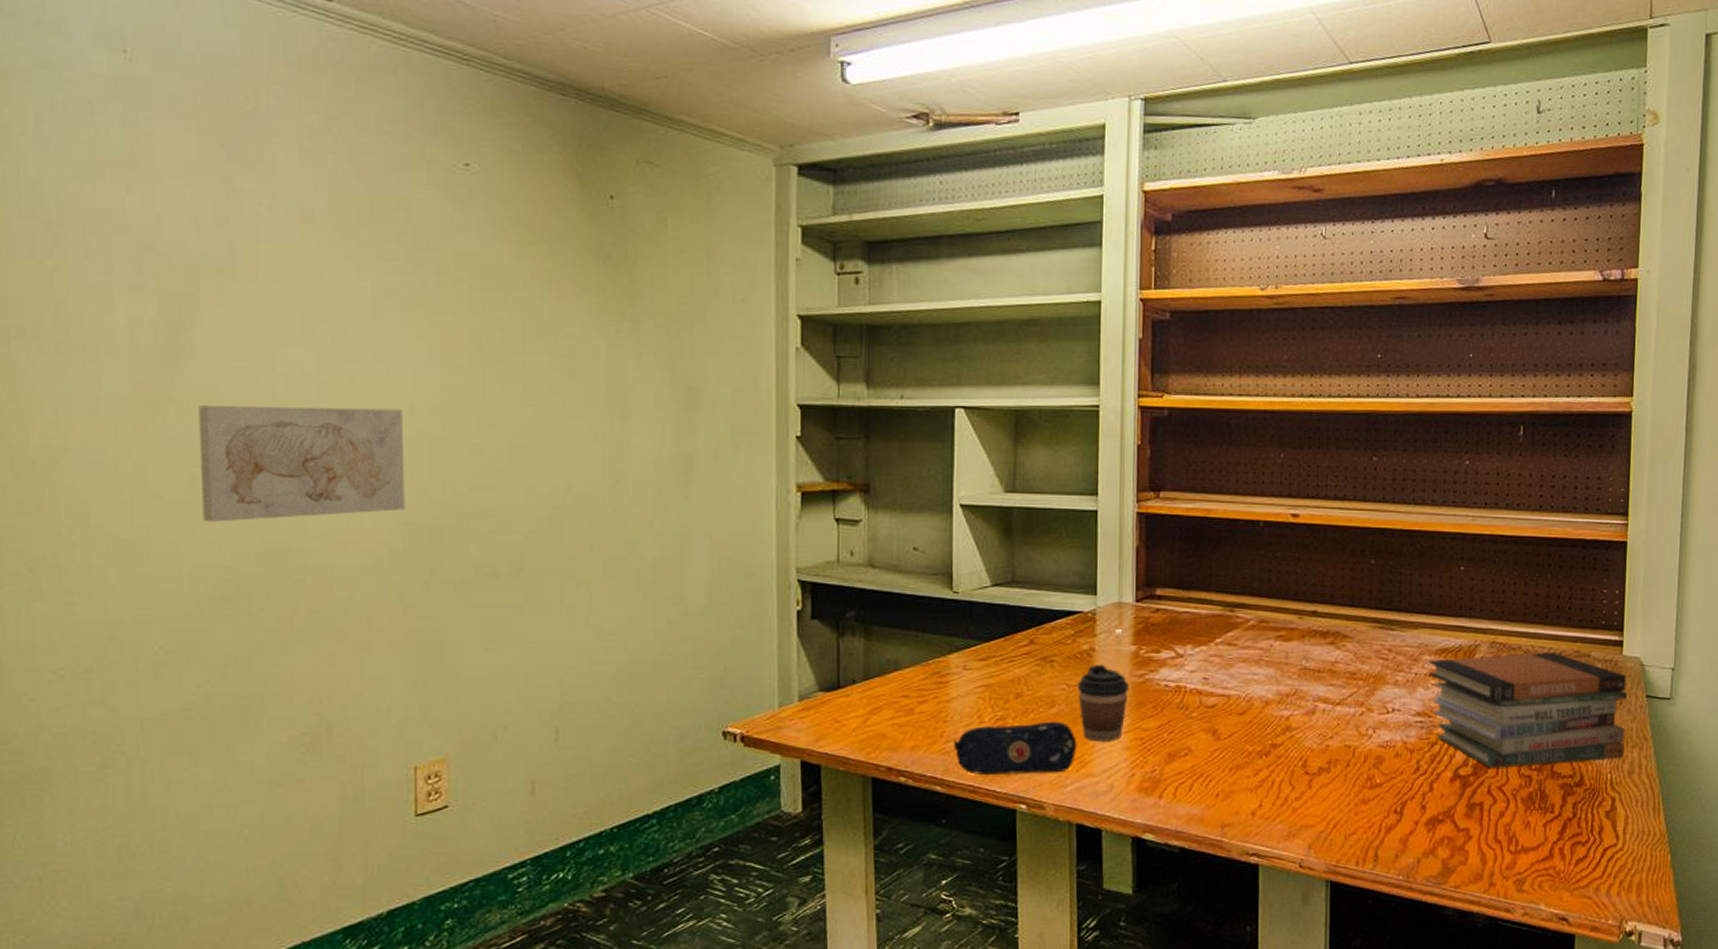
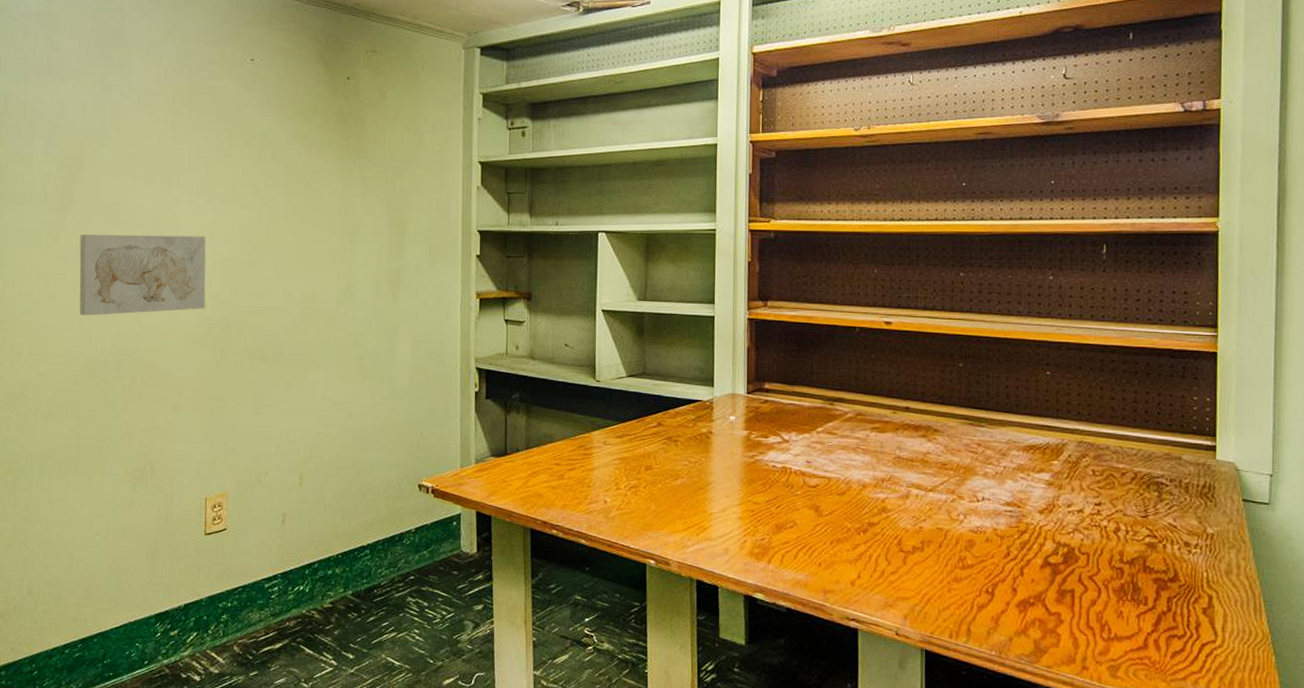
pencil case: present [954,721,1077,776] -> none [596,491,697,535]
coffee cup: present [1077,664,1129,742] -> none [697,445,741,511]
book stack: present [1428,653,1628,768] -> none [1017,453,1223,559]

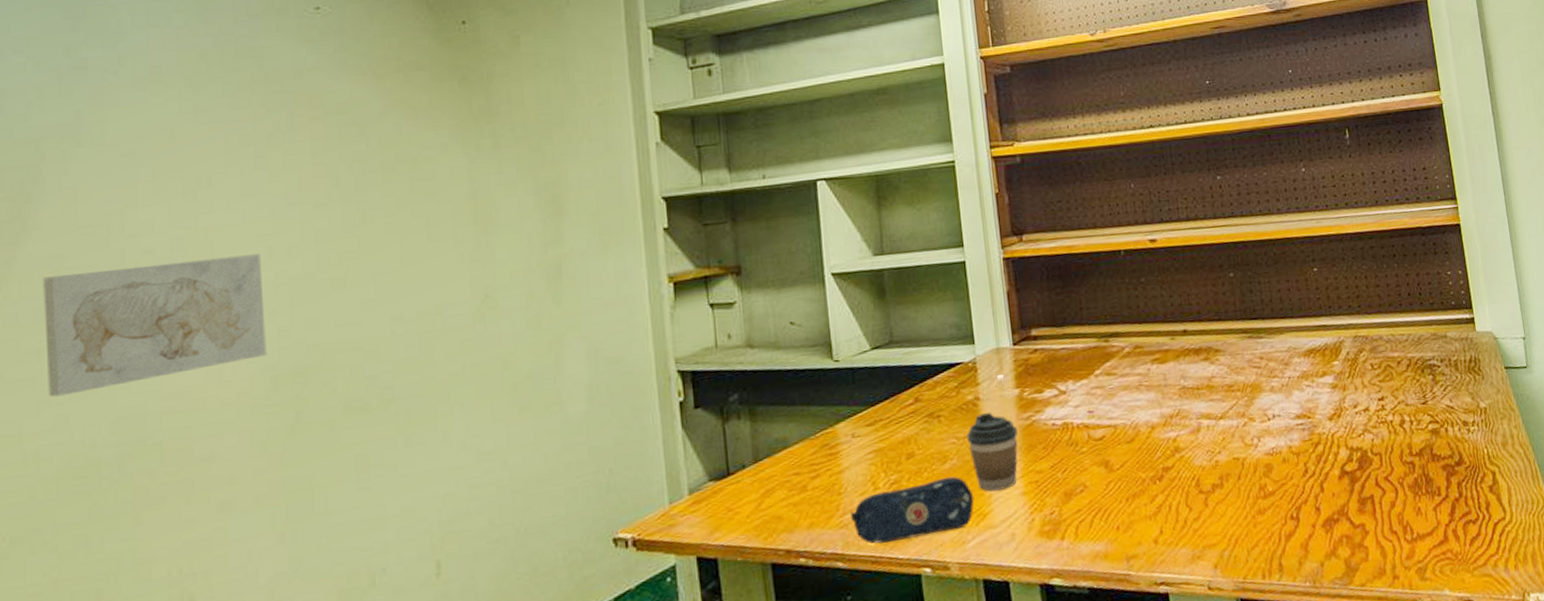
pencil case: none [596,491,697,535] -> present [851,476,974,545]
coffee cup: none [697,445,741,511] -> present [966,412,1018,492]

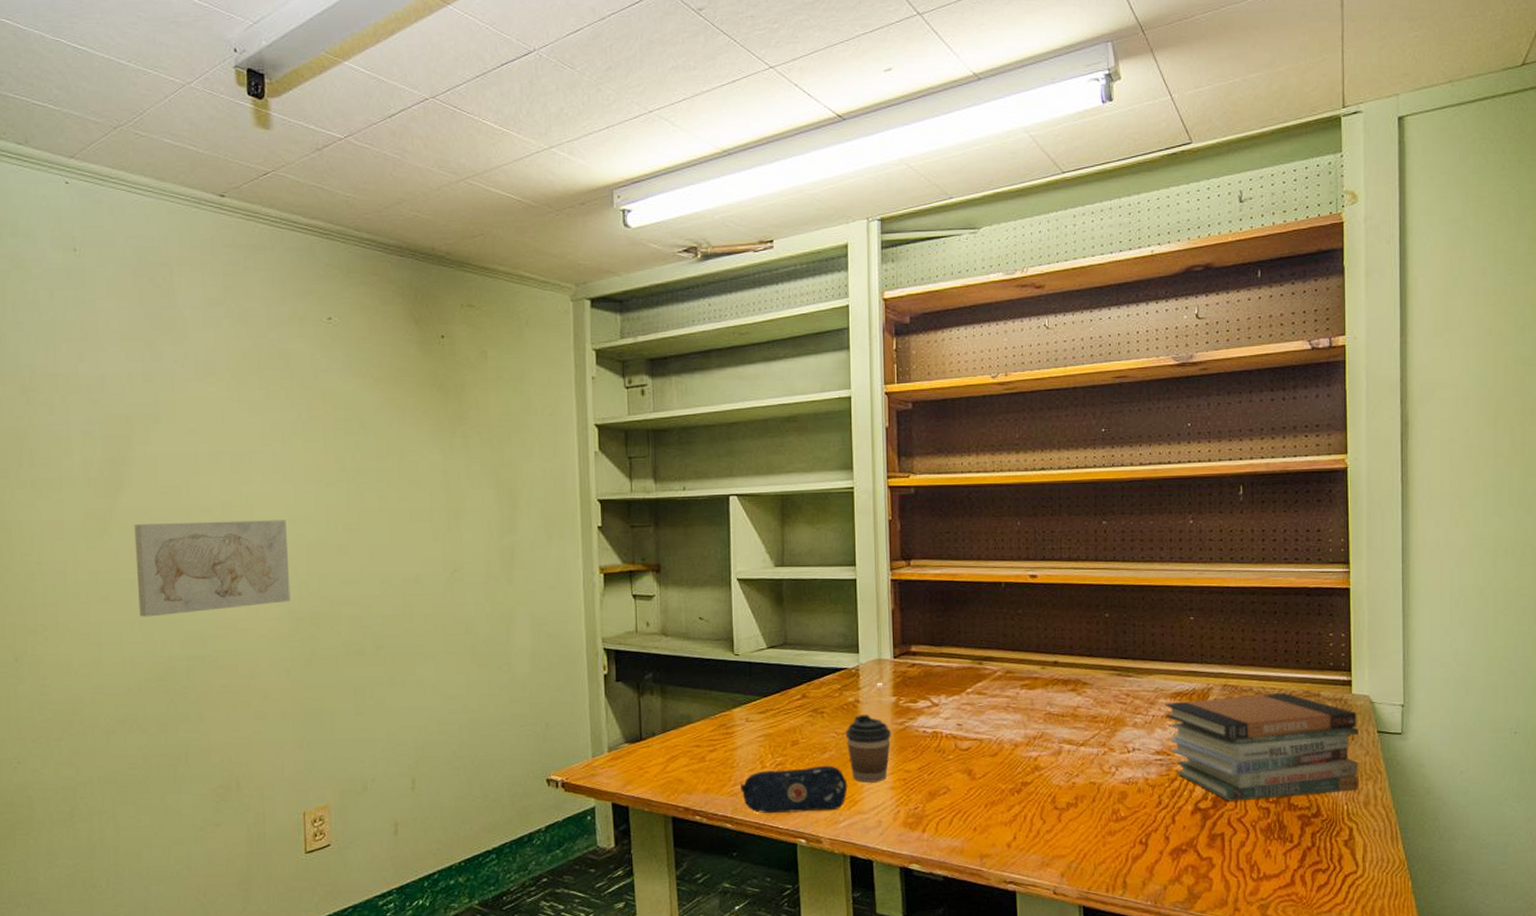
book stack: none [1299,338,1495,460] -> present [1165,693,1360,801]

